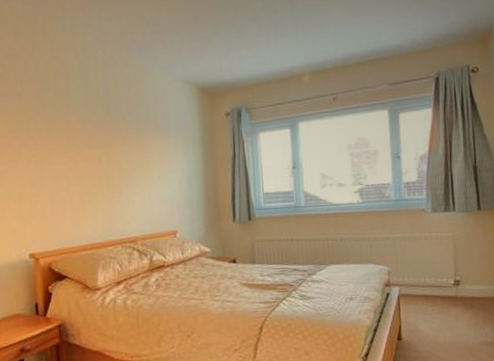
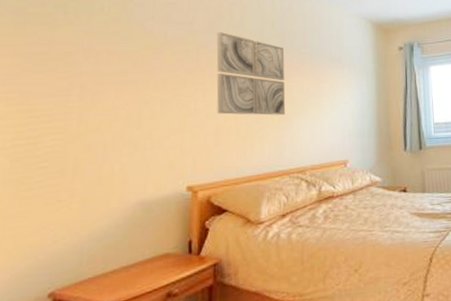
wall art: none [45,101,115,186] -> present [216,31,286,116]

